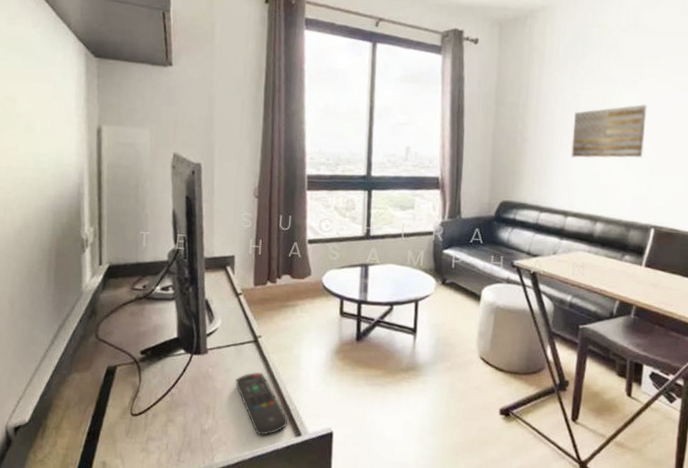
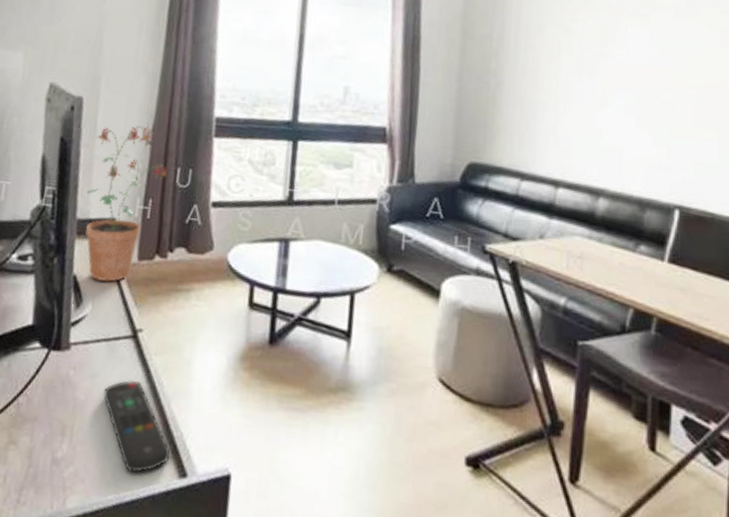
potted plant: none [210,184,272,303] -> present [86,125,168,282]
wall art: present [571,104,647,158] -> none [562,43,663,114]

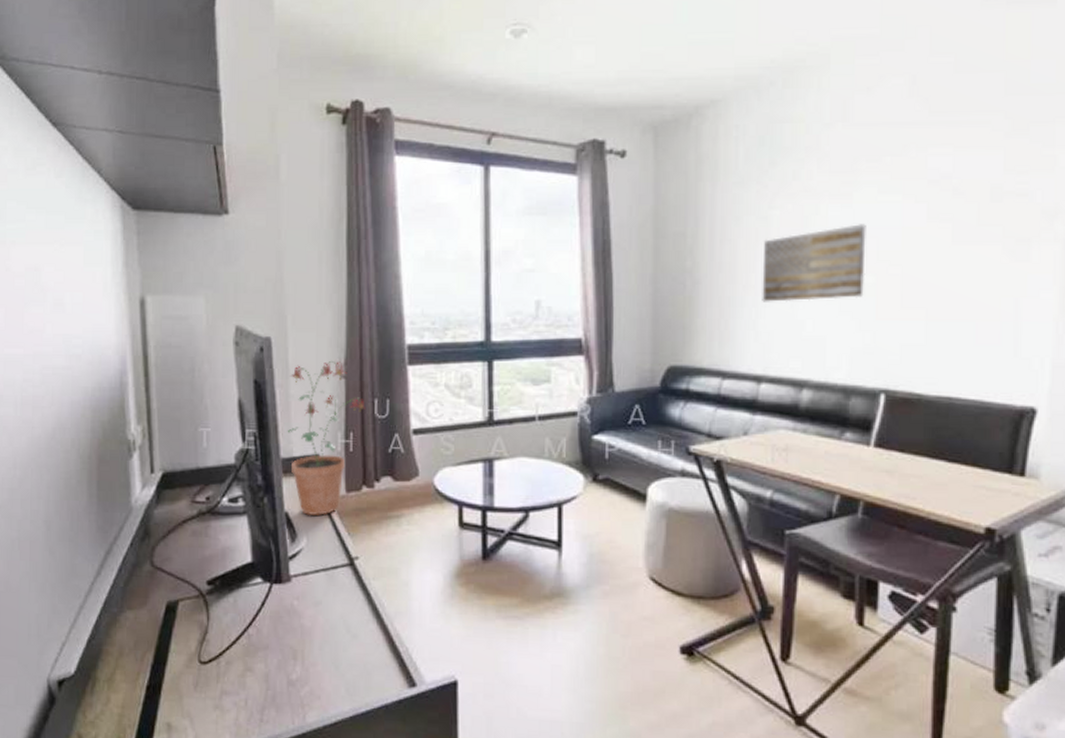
remote control: present [103,380,170,473] -> none [328,604,397,687]
wall art: none [562,43,663,114] -> present [762,224,866,302]

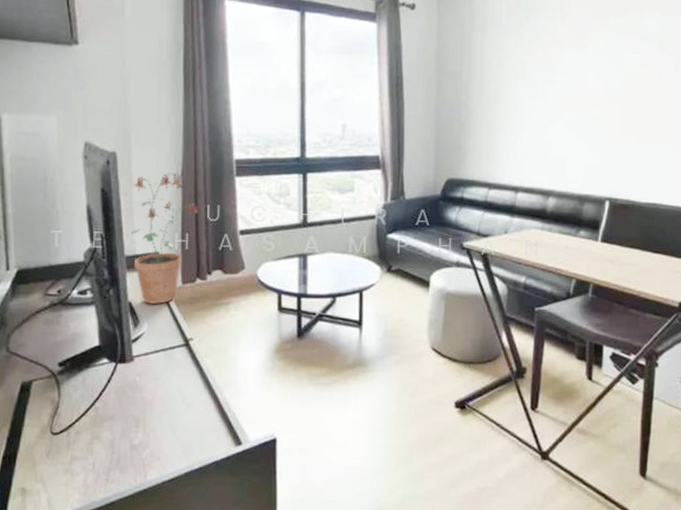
wall art: present [762,224,866,302] -> none [519,69,597,129]

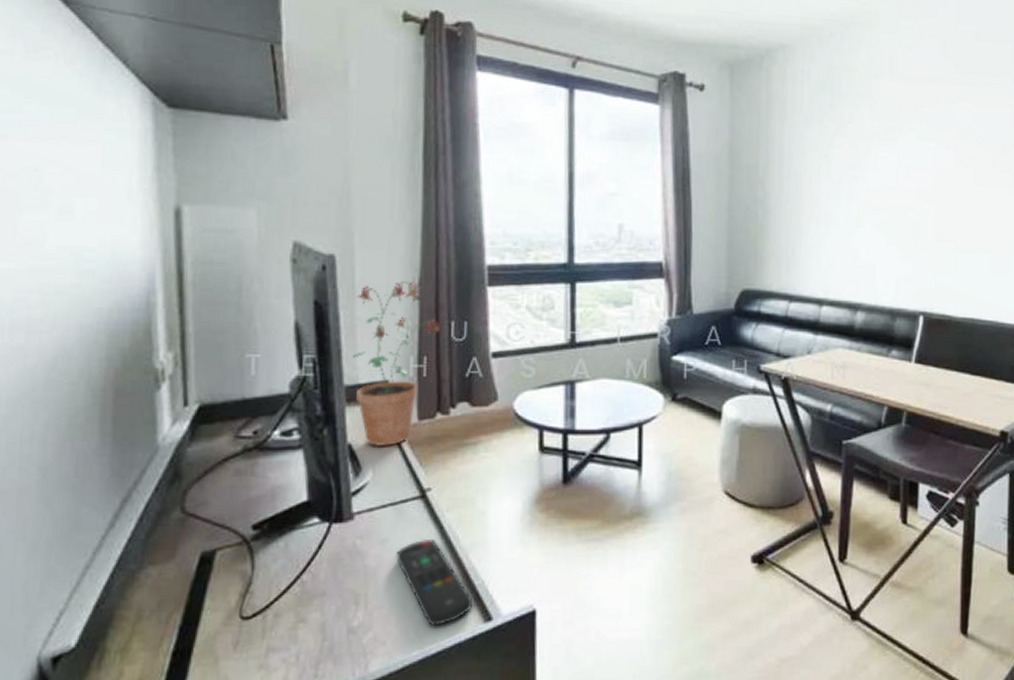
remote control: none [167,378,226,448] -> present [396,538,472,627]

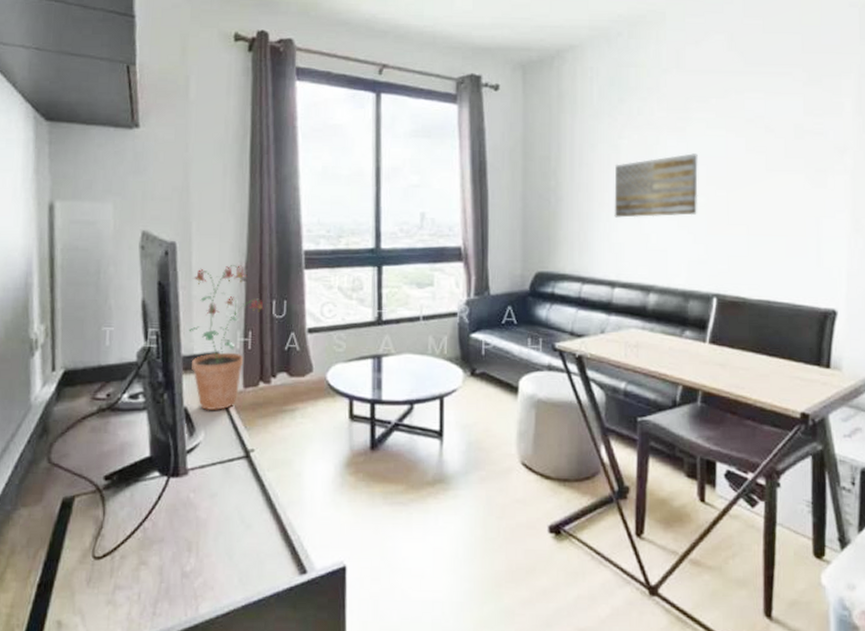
remote control: present [396,538,472,627] -> none [223,495,289,576]
wall art: none [823,165,908,232] -> present [614,153,698,218]

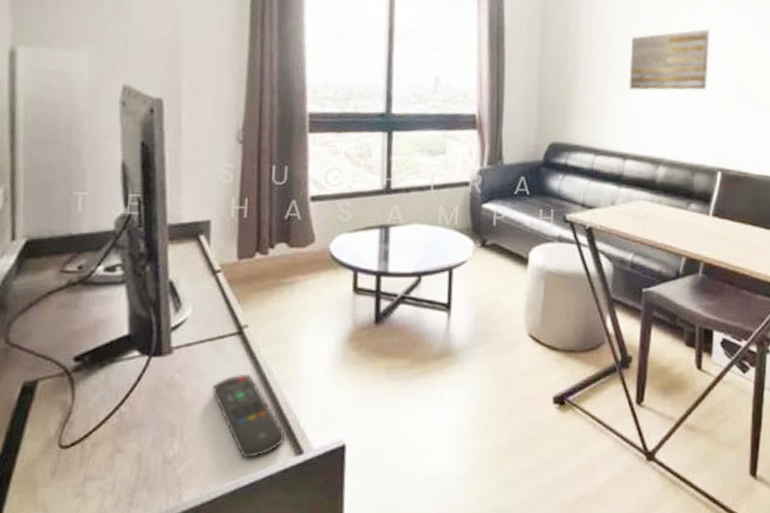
potted plant: present [188,264,264,411] -> none [176,125,262,285]
remote control: none [223,495,289,576] -> present [212,373,285,459]

